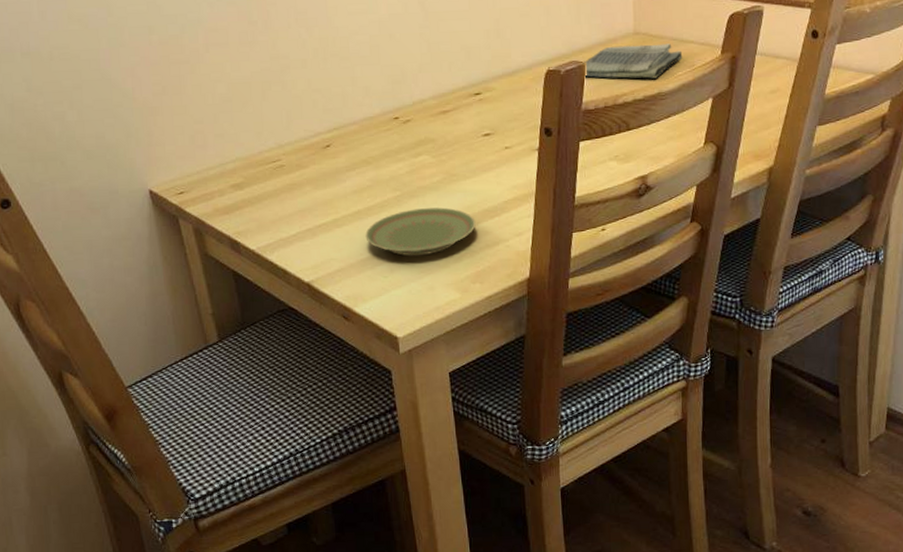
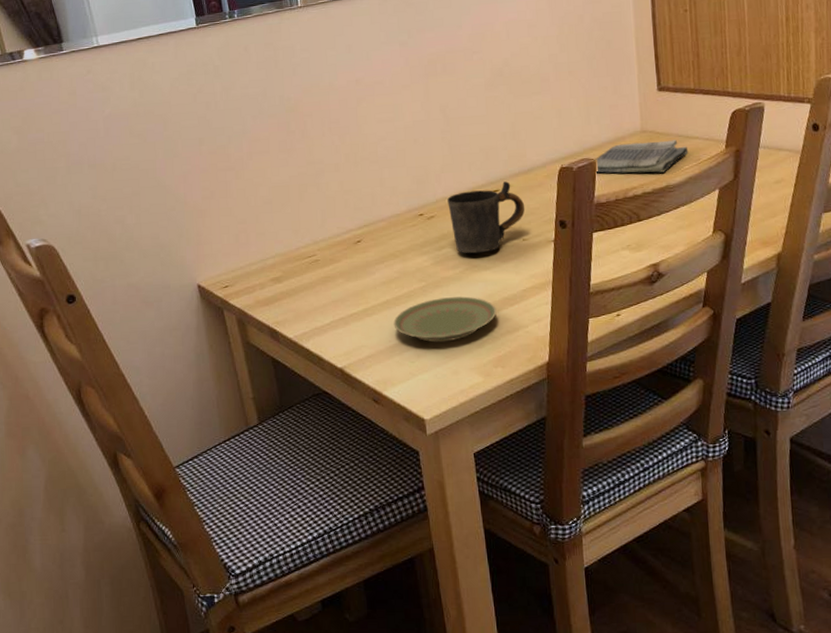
mug: none [425,84,509,162] -> present [447,181,525,254]

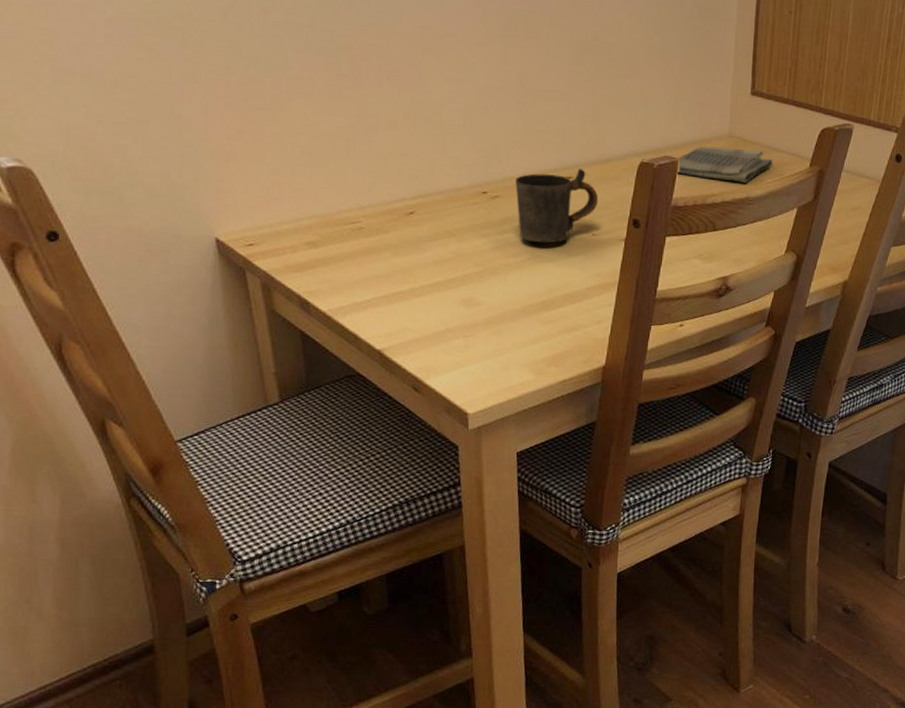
plate: present [393,296,497,343] -> none [443,286,557,334]

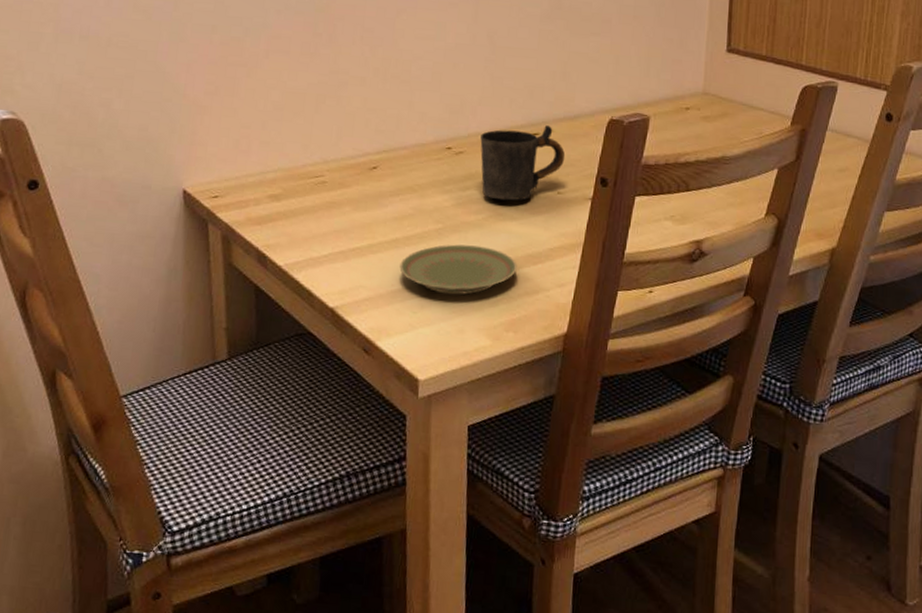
plate: none [443,286,557,334] -> present [399,244,517,295]
dish towel: present [676,146,773,183] -> none [647,103,751,142]

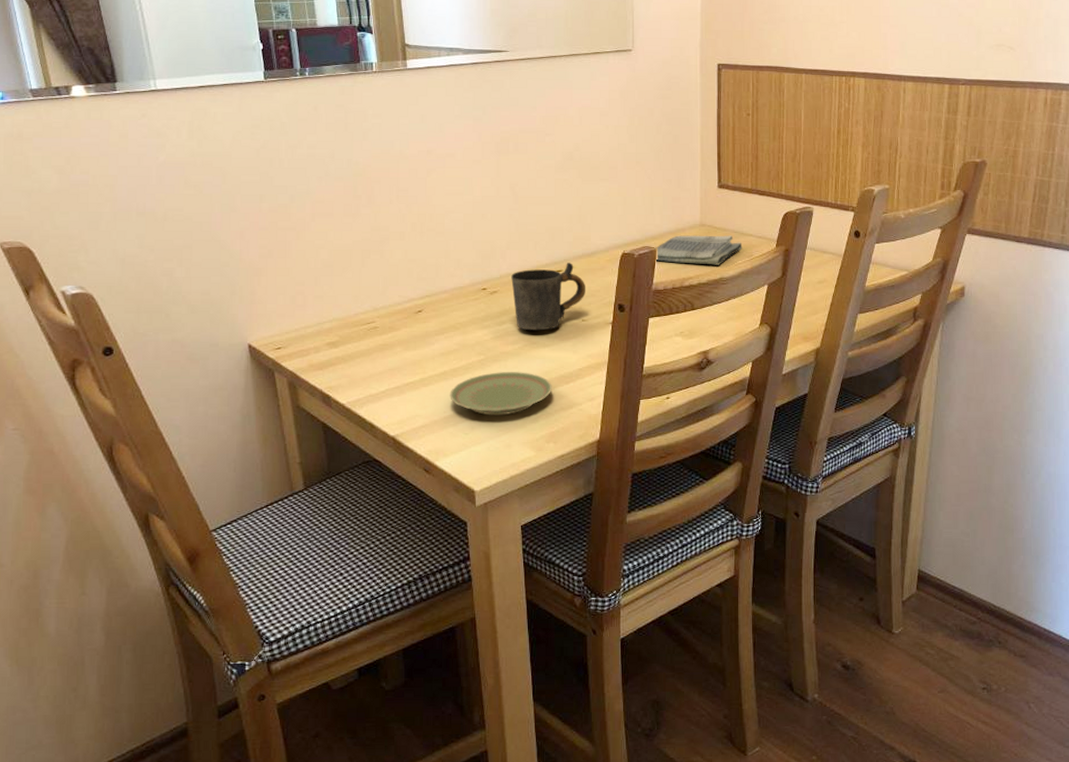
dish towel: none [647,103,751,142] -> present [654,235,743,265]

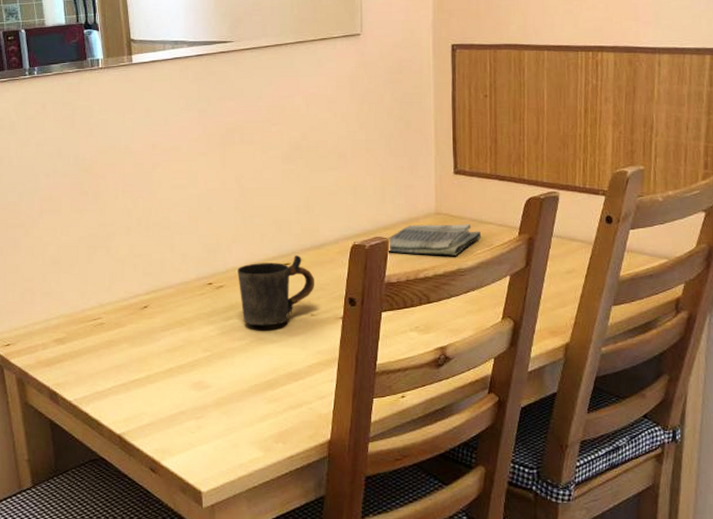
plate: present [450,372,552,416] -> none [176,369,281,414]

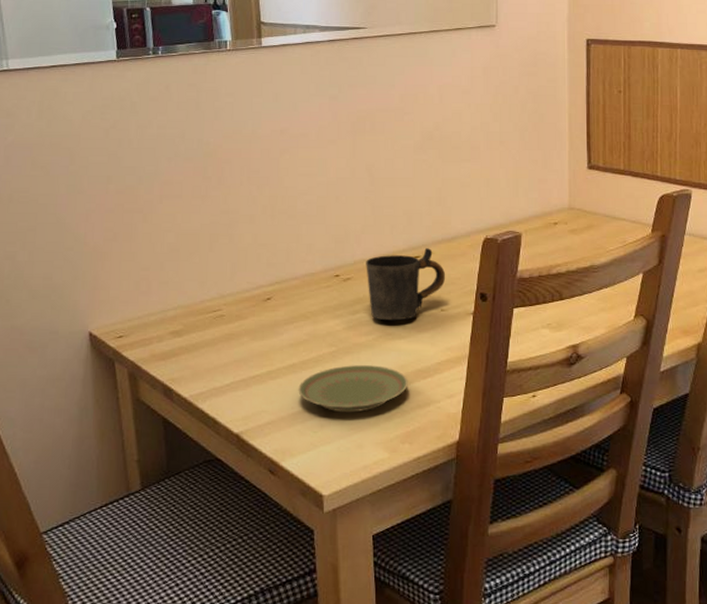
plate: none [176,369,281,414] -> present [298,365,408,413]
dish towel: present [386,224,482,256] -> none [519,219,615,252]

